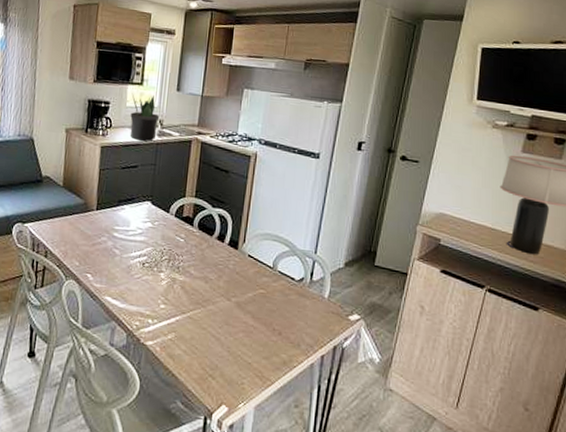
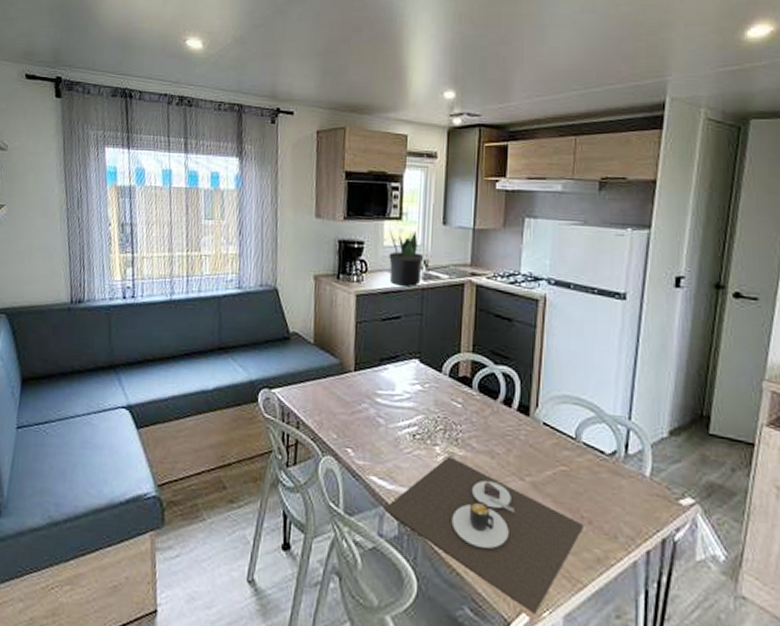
place setting: none [116,281,275,406] -> present [384,457,583,615]

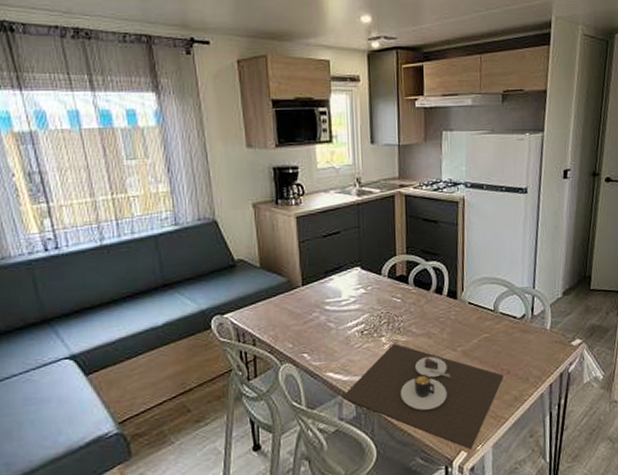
planter: present [389,230,423,286] -> none [321,152,355,204]

